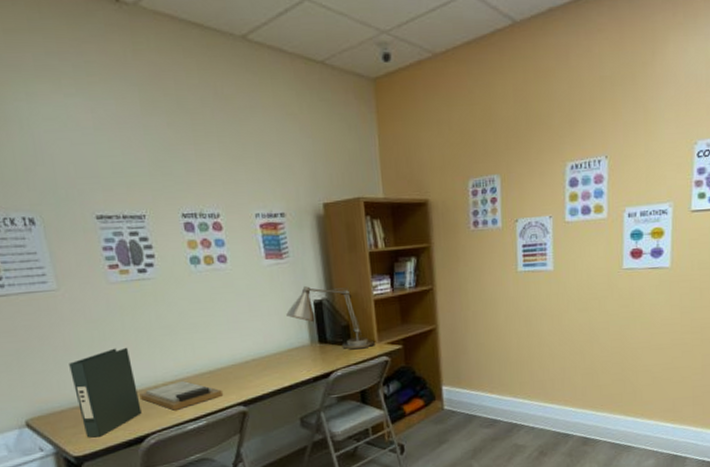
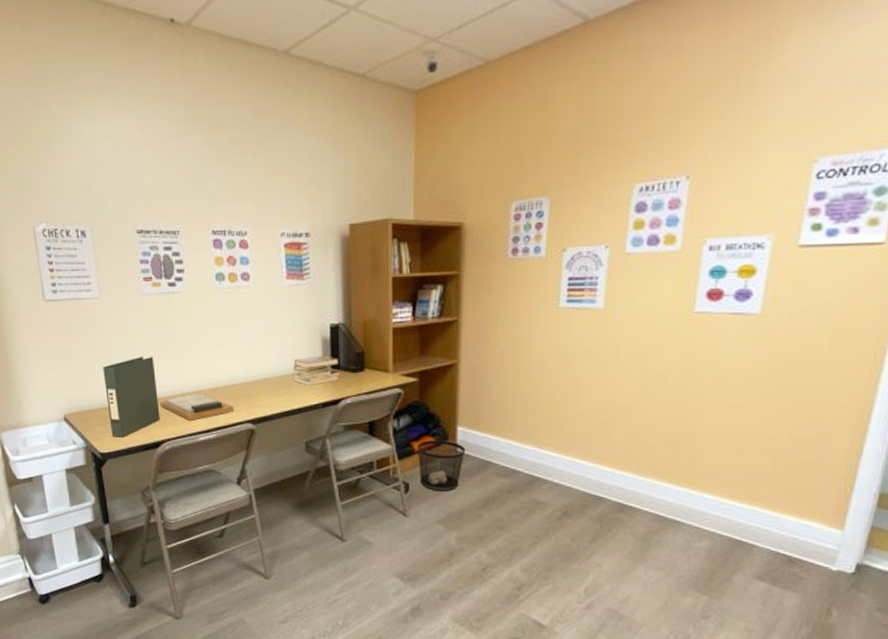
books: none [280,331,328,362] -> present [292,355,340,385]
desk lamp: present [286,286,376,350] -> none [302,309,390,378]
waste bin: none [408,400,452,449] -> present [417,440,466,492]

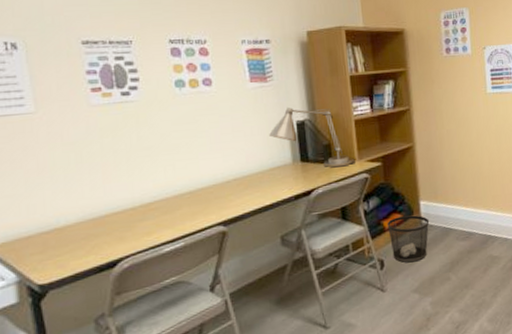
binder: present [103,356,160,438] -> none [41,169,116,264]
clipboard: present [159,392,234,421] -> none [115,201,202,233]
books: present [292,355,340,385] -> none [263,150,310,181]
desk lamp: none [302,309,390,378] -> present [269,108,357,168]

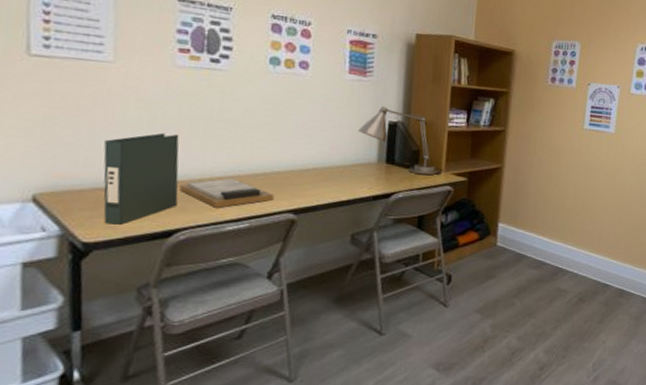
binder: none [41,169,116,264] -> present [103,132,179,225]
clipboard: none [115,201,202,233] -> present [179,178,274,208]
waste bin: present [387,215,430,263] -> none [461,235,505,282]

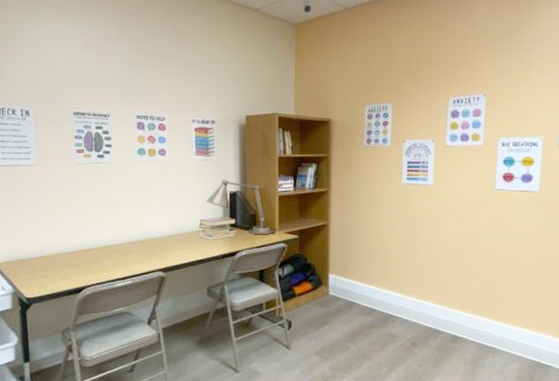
binder: present [103,132,179,225] -> none [35,214,83,284]
clipboard: present [179,178,274,208] -> none [83,245,148,269]
books: none [344,150,394,178] -> present [198,216,237,240]

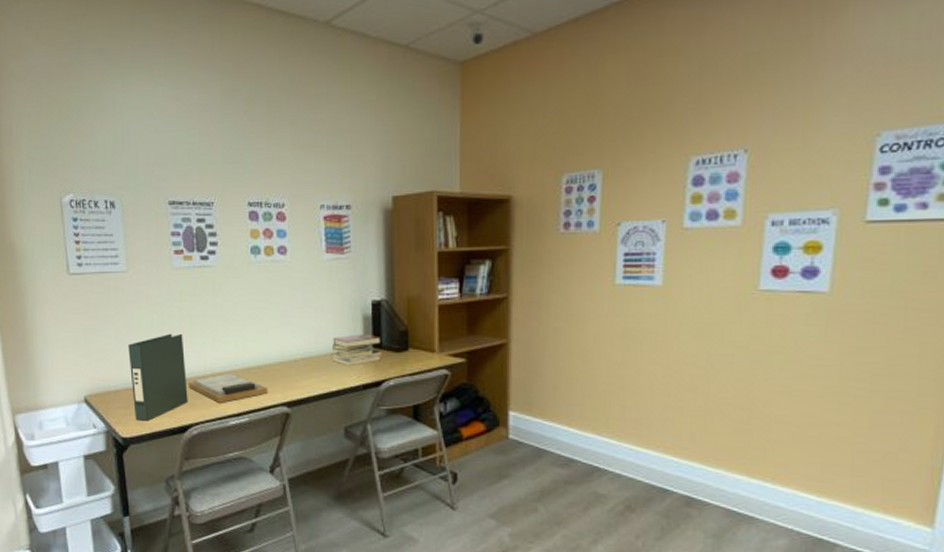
binder: none [35,214,83,284] -> present [128,333,188,421]
clipboard: none [83,245,148,269] -> present [188,373,267,403]
desk lamp: present [206,180,277,235] -> none [341,285,436,359]

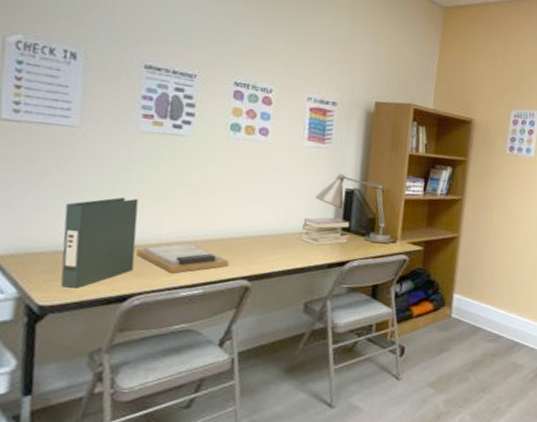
desk lamp: none [341,285,436,359] -> present [315,174,398,244]

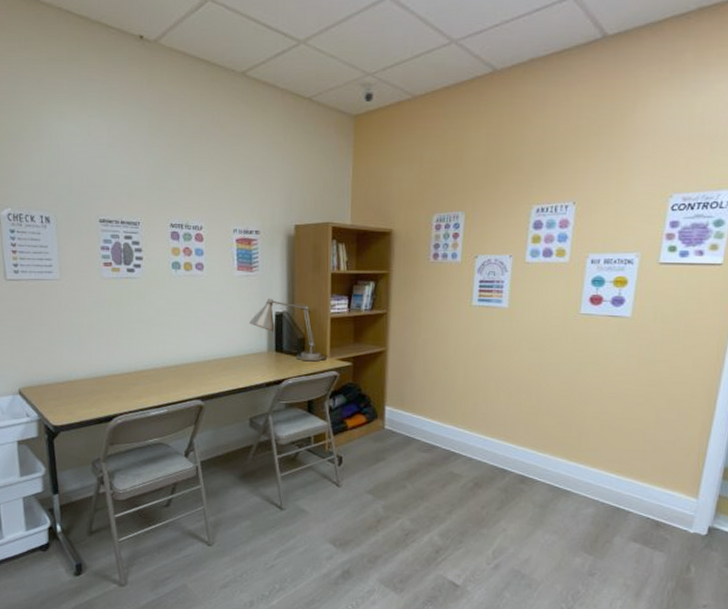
binder: present [60,197,139,288] -> none [60,335,114,411]
clipboard: present [136,243,229,273] -> none [114,370,184,396]
books: present [300,217,350,246] -> none [240,340,283,366]

